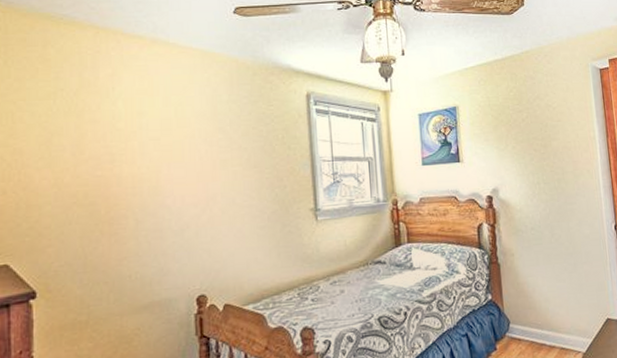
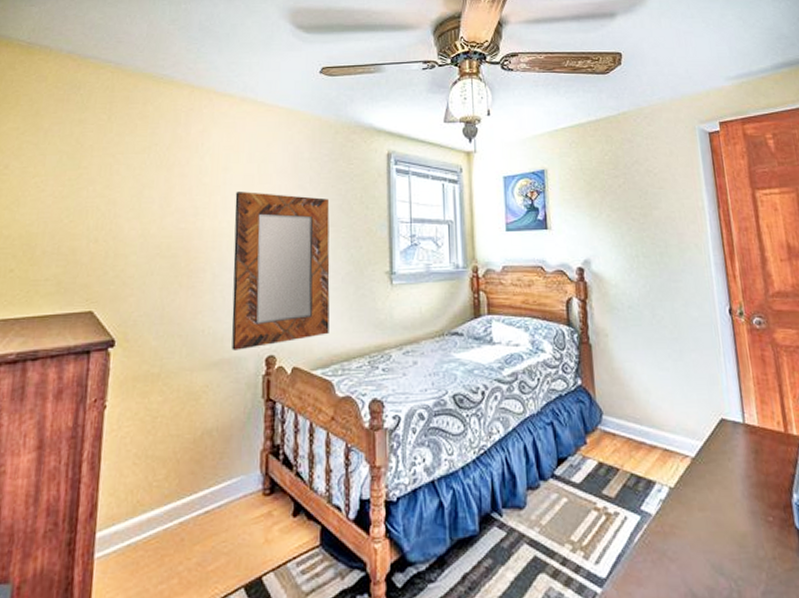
home mirror: none [153,136,258,293] -> present [231,191,330,350]

